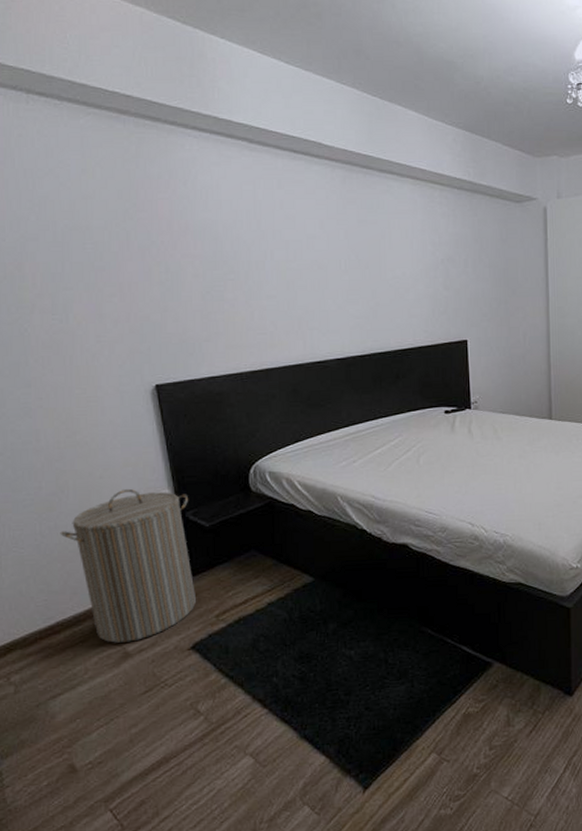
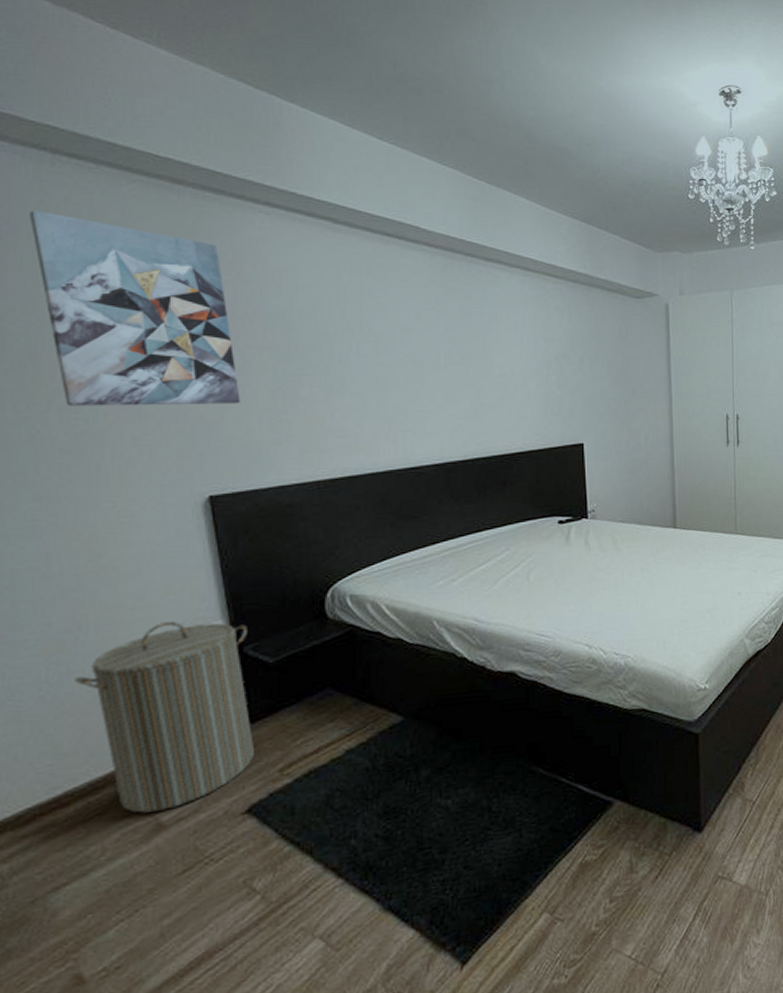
wall art: none [12,144,178,309] -> present [29,211,240,406]

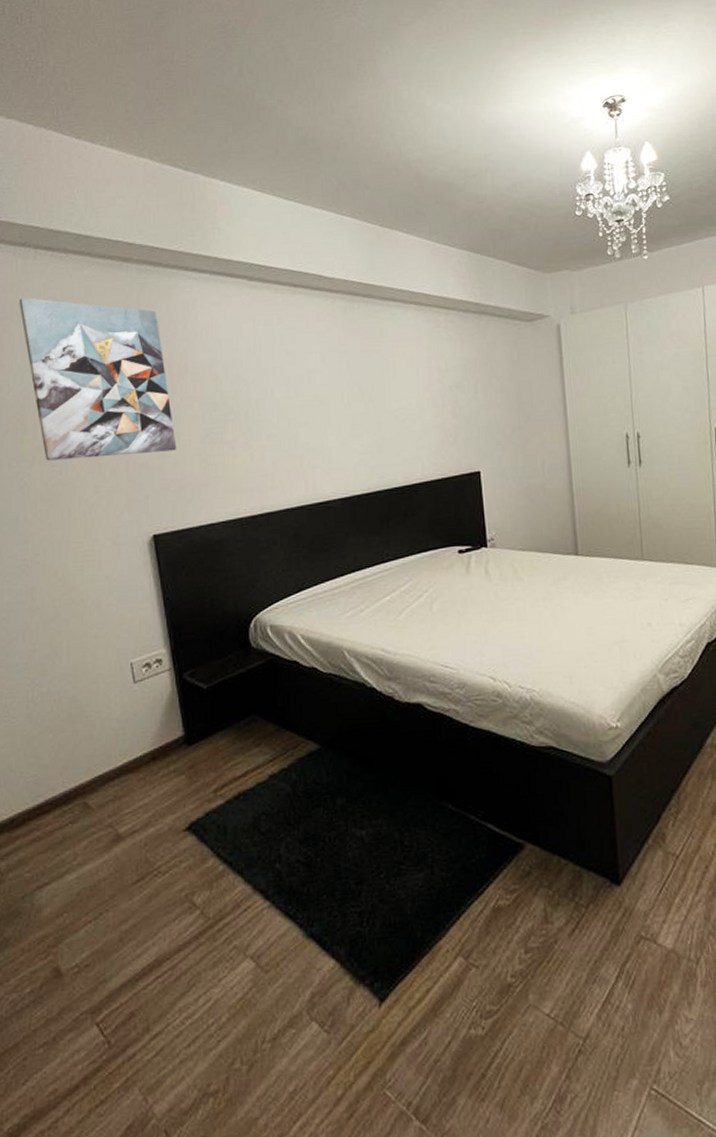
laundry hamper: present [74,621,254,813] -> none [52,649,192,824]

